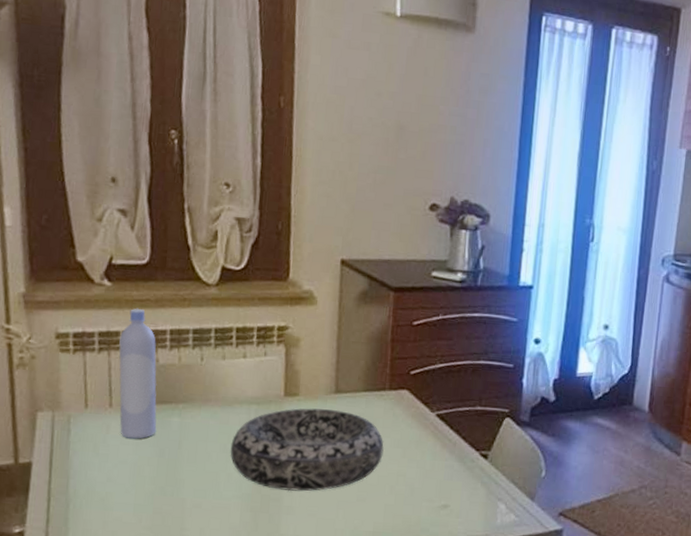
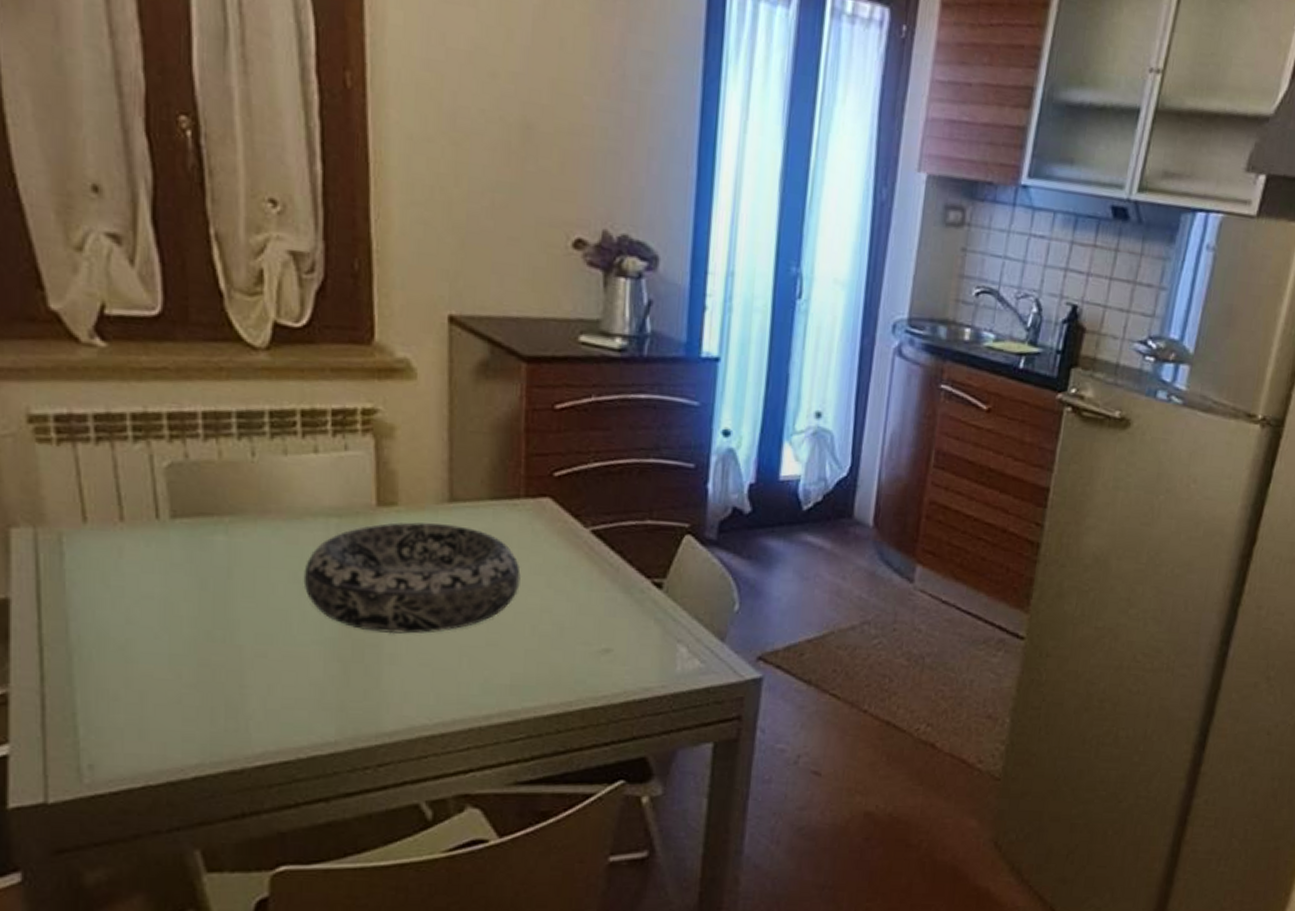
bottle: present [119,308,157,439] -> none [127,380,194,566]

